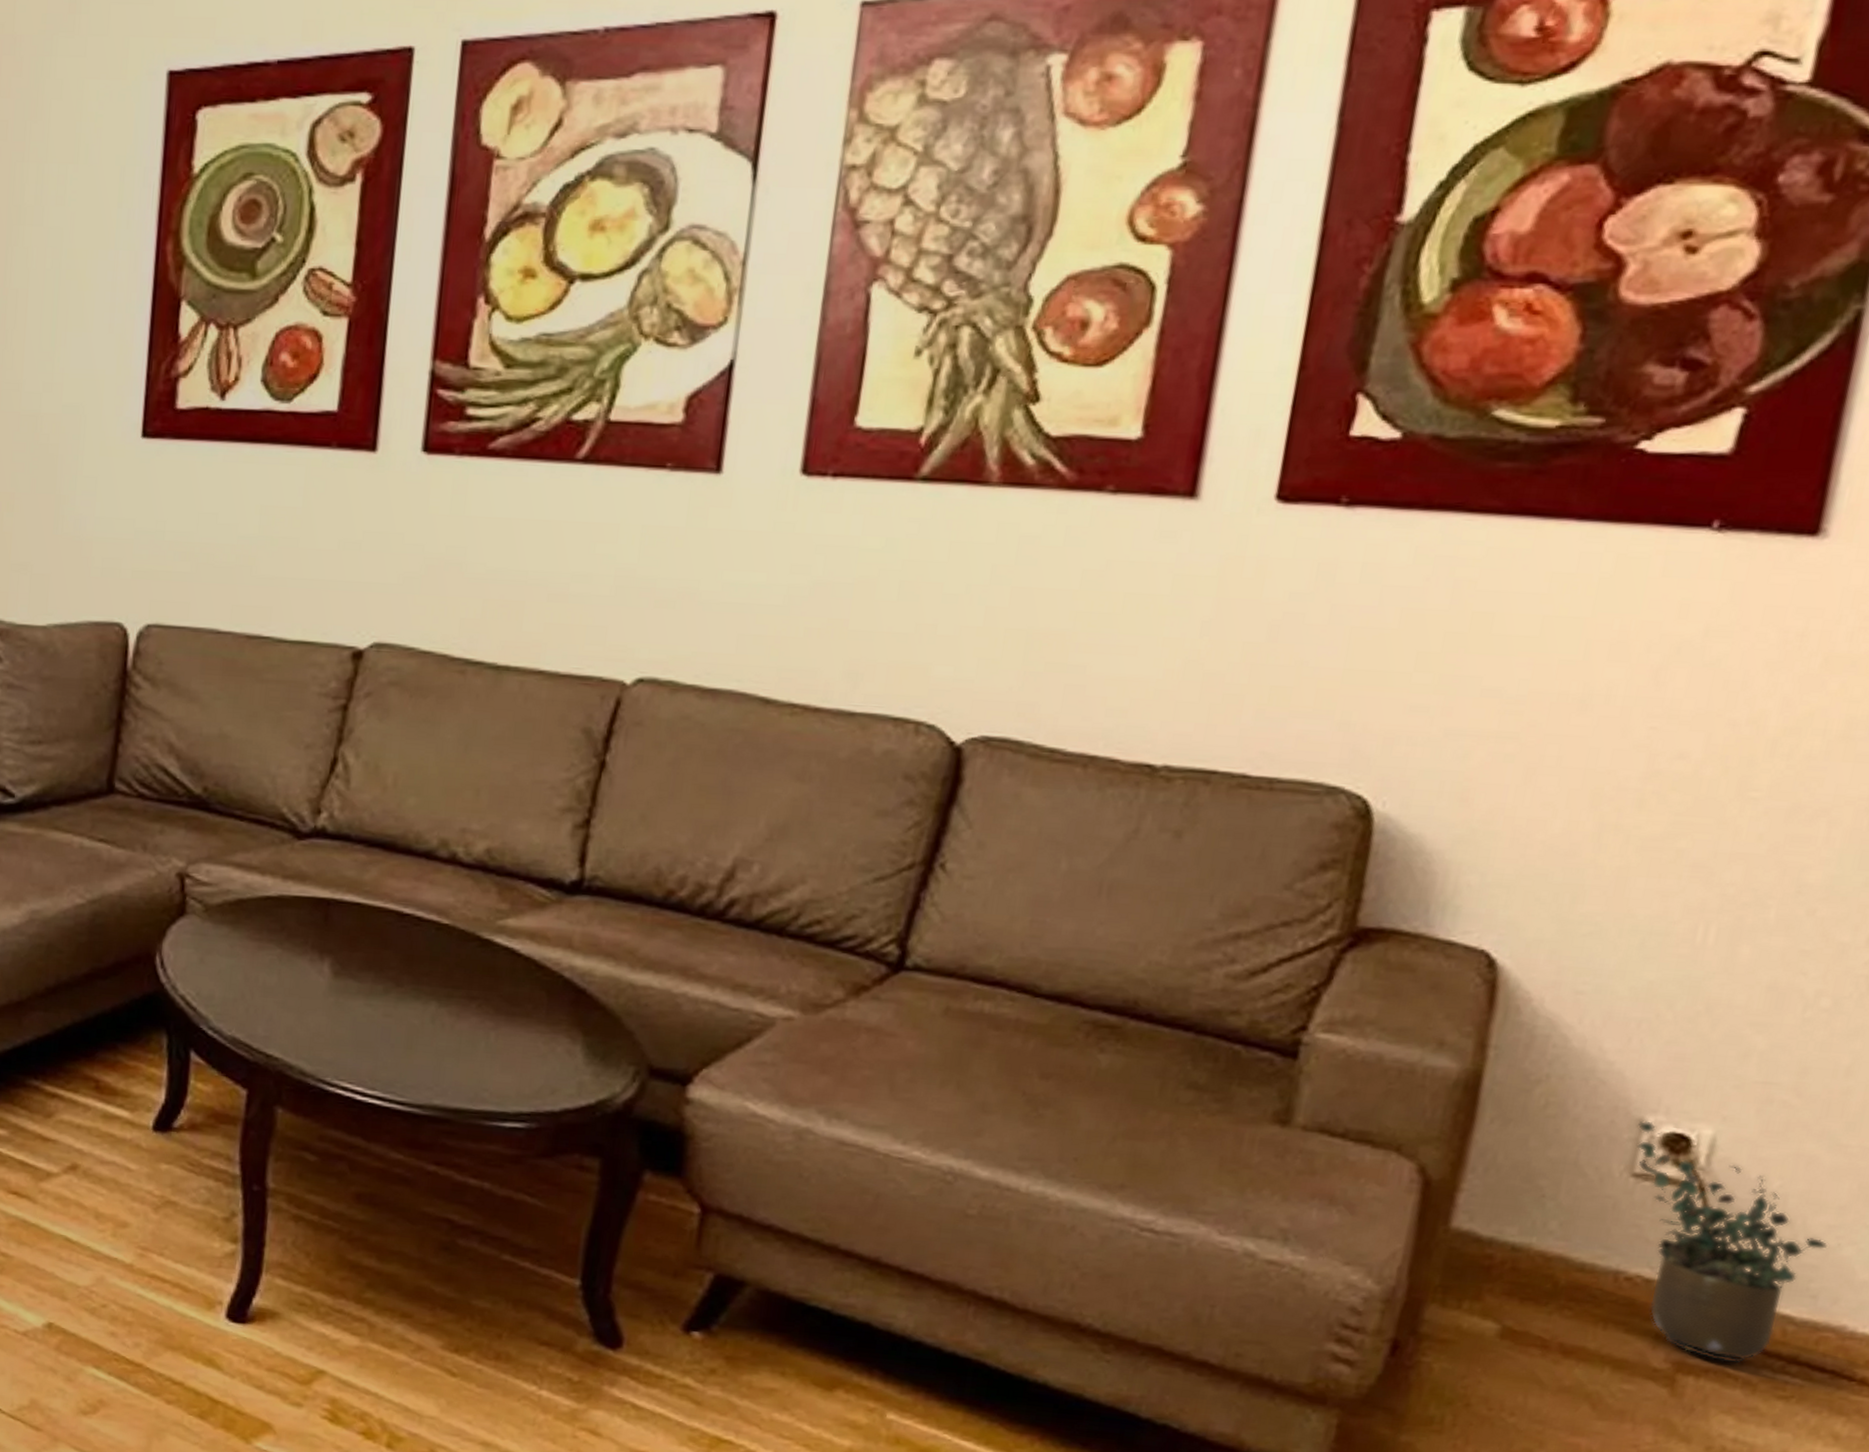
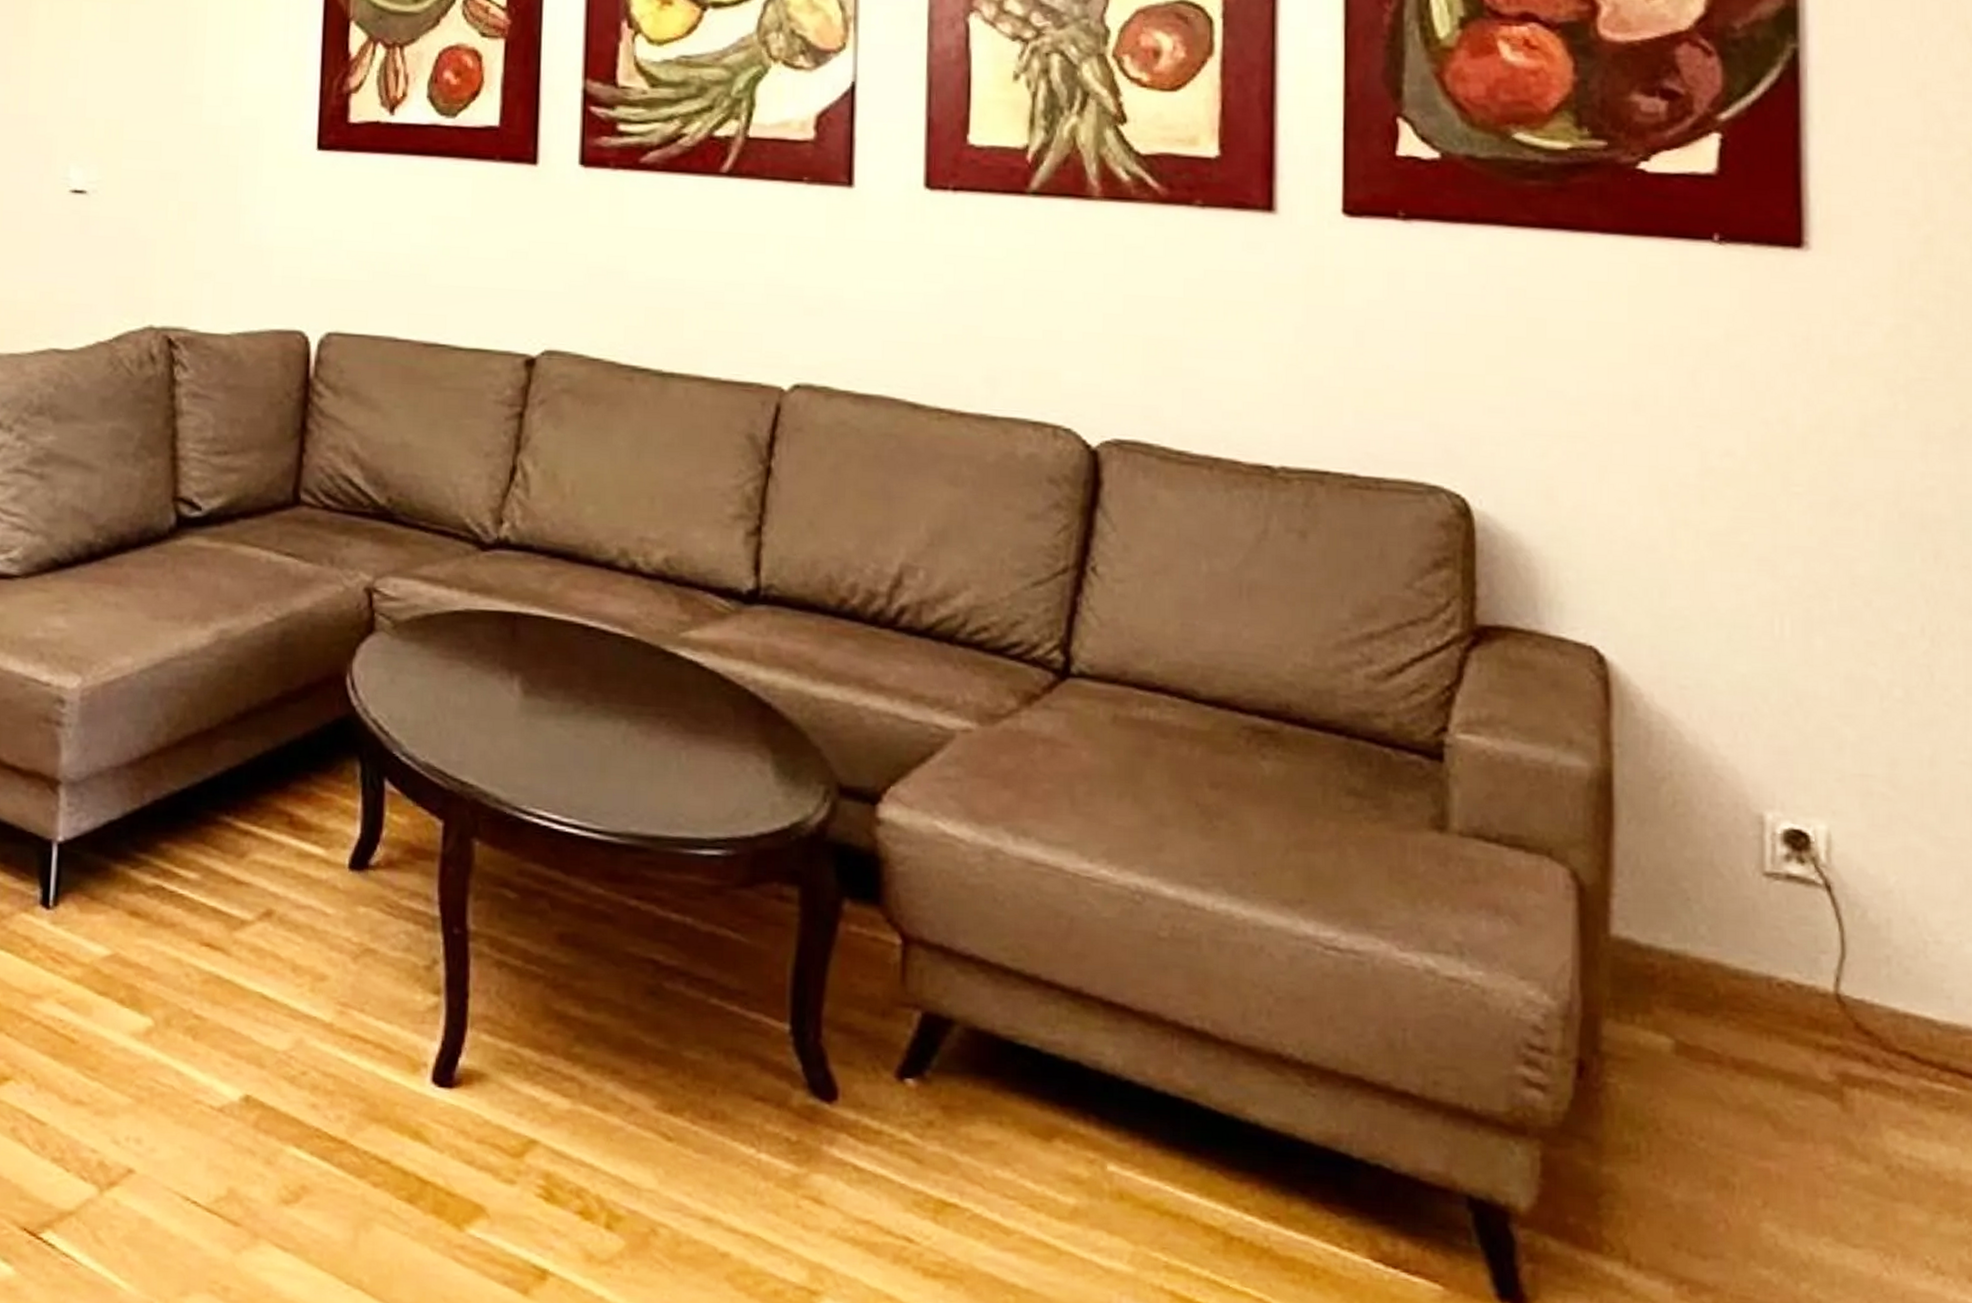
potted plant: present [1637,1120,1827,1364] -> none [1759,817,1950,1074]

